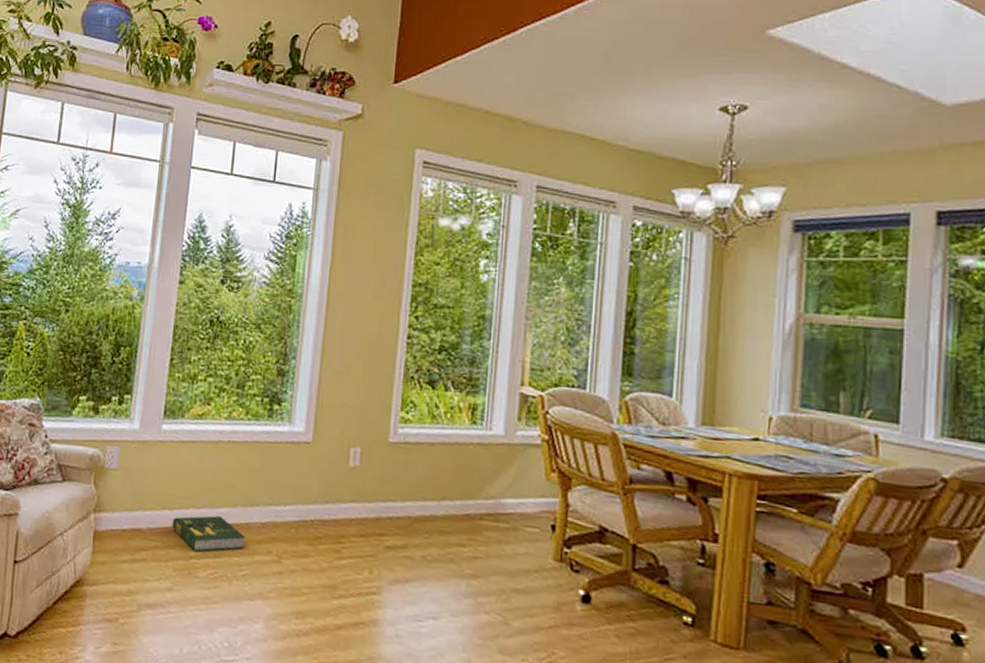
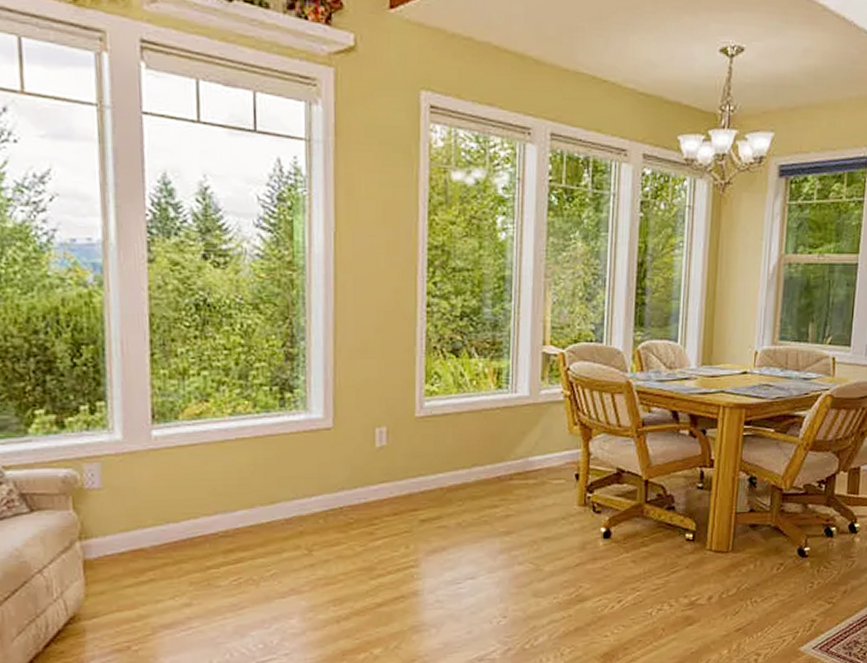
book: present [172,515,245,552] -> none [180,520,268,560]

